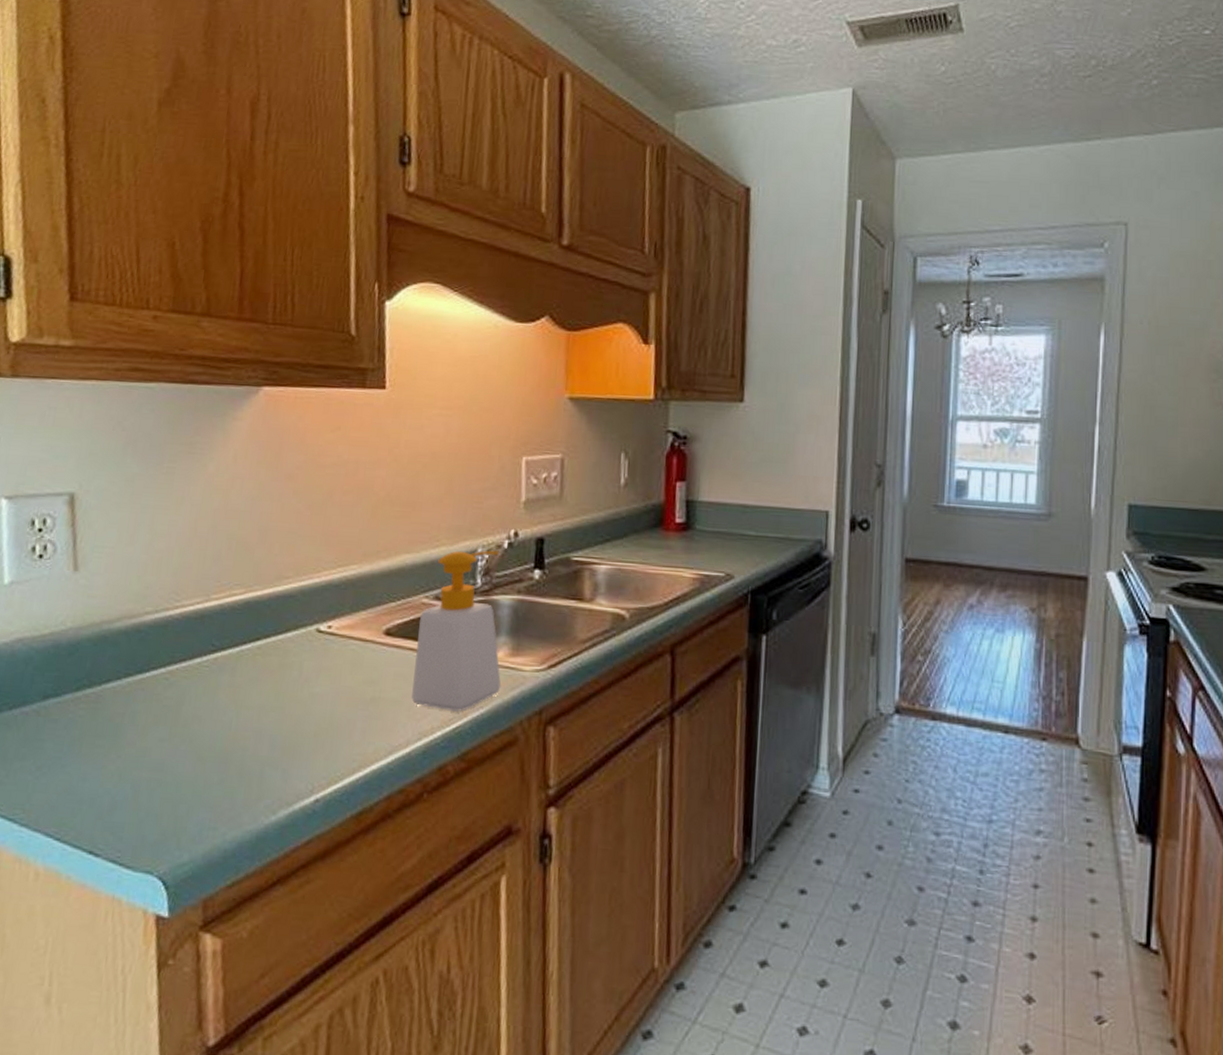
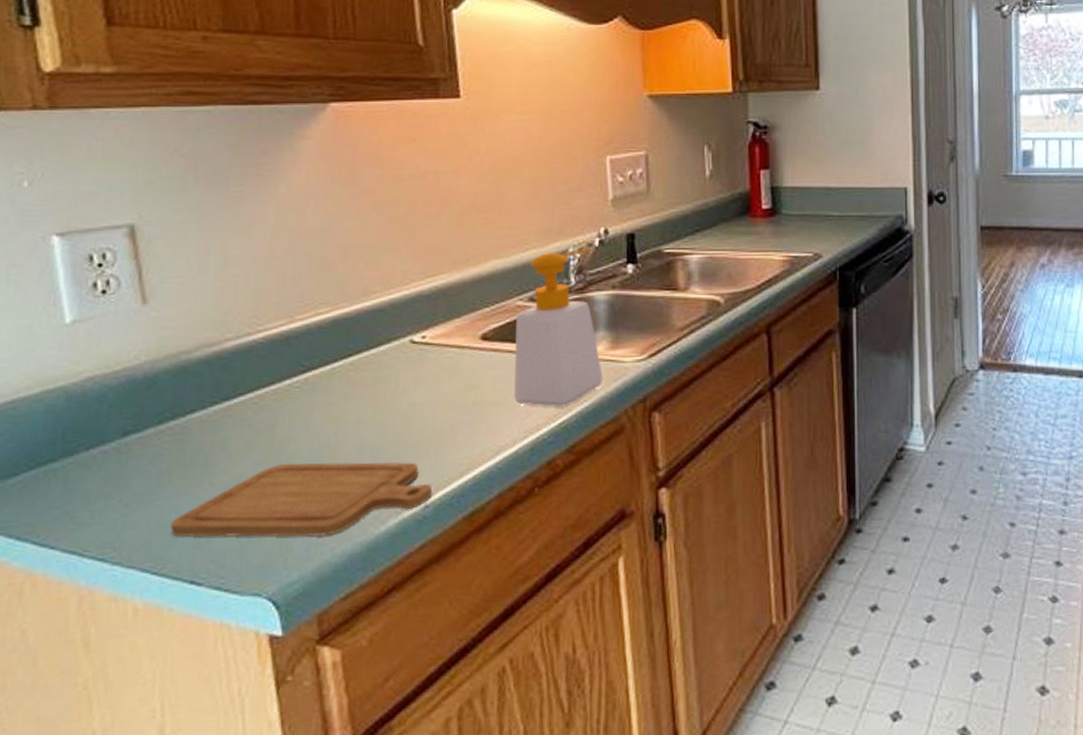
chopping board: none [76,741,325,820] -> present [170,461,433,537]

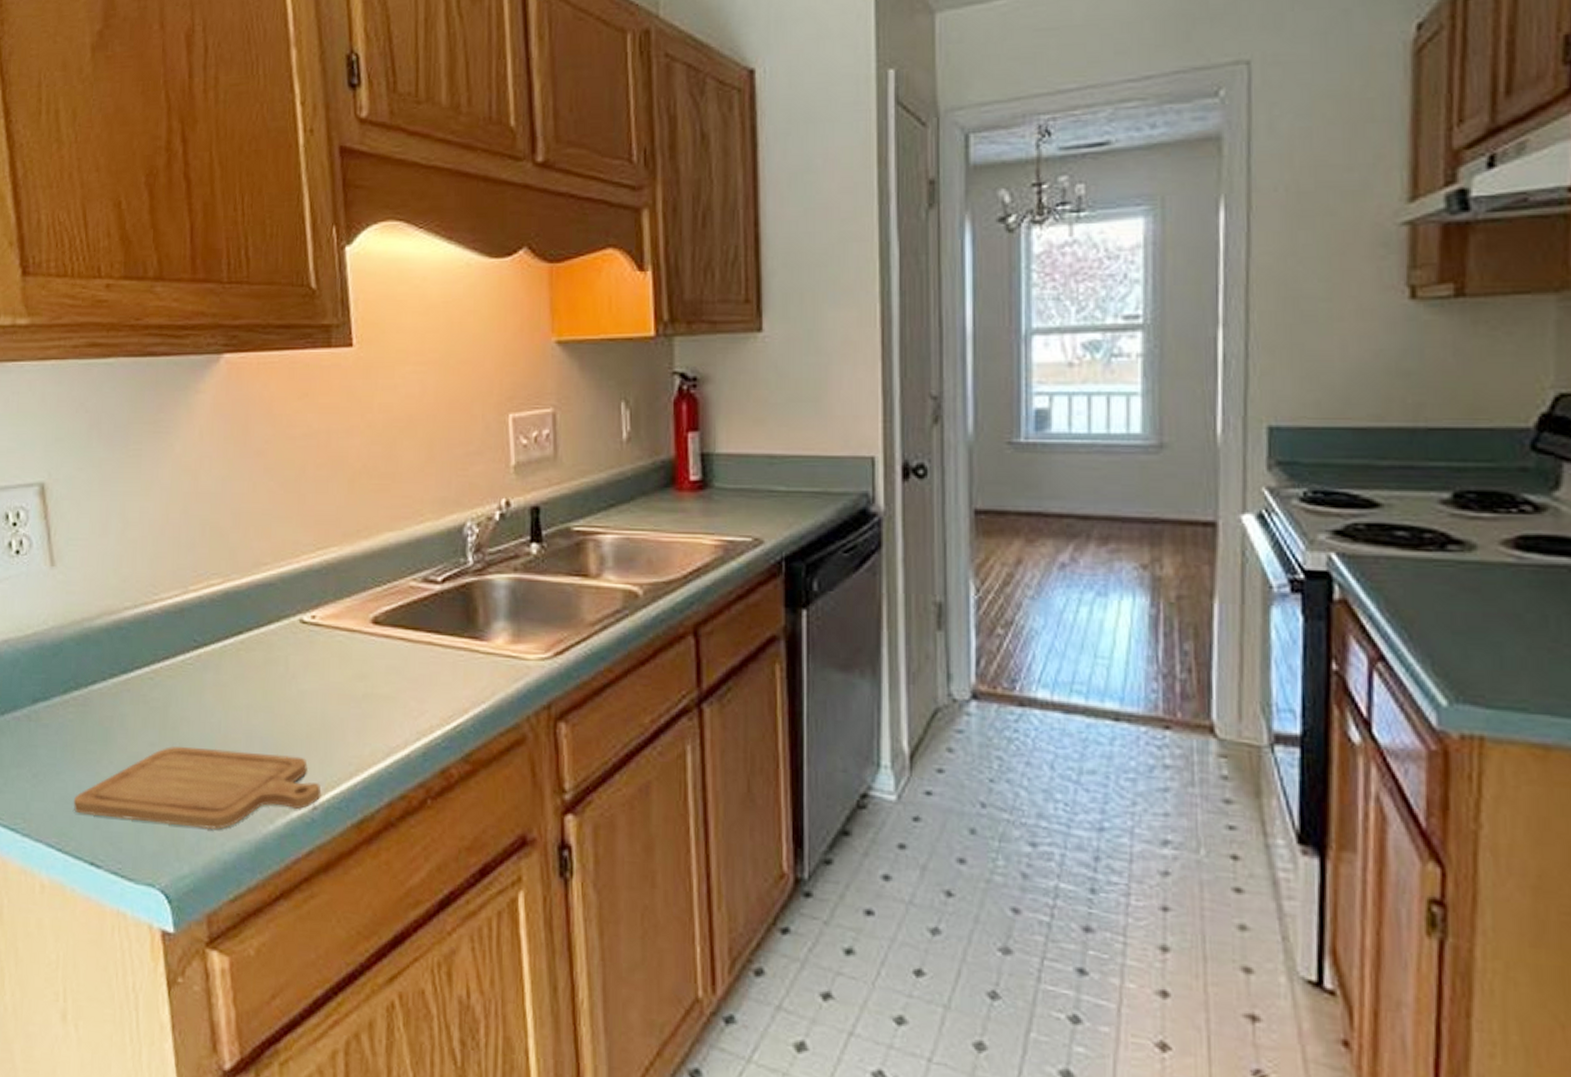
soap bottle: present [514,249,604,407] -> none [406,523,504,708]

